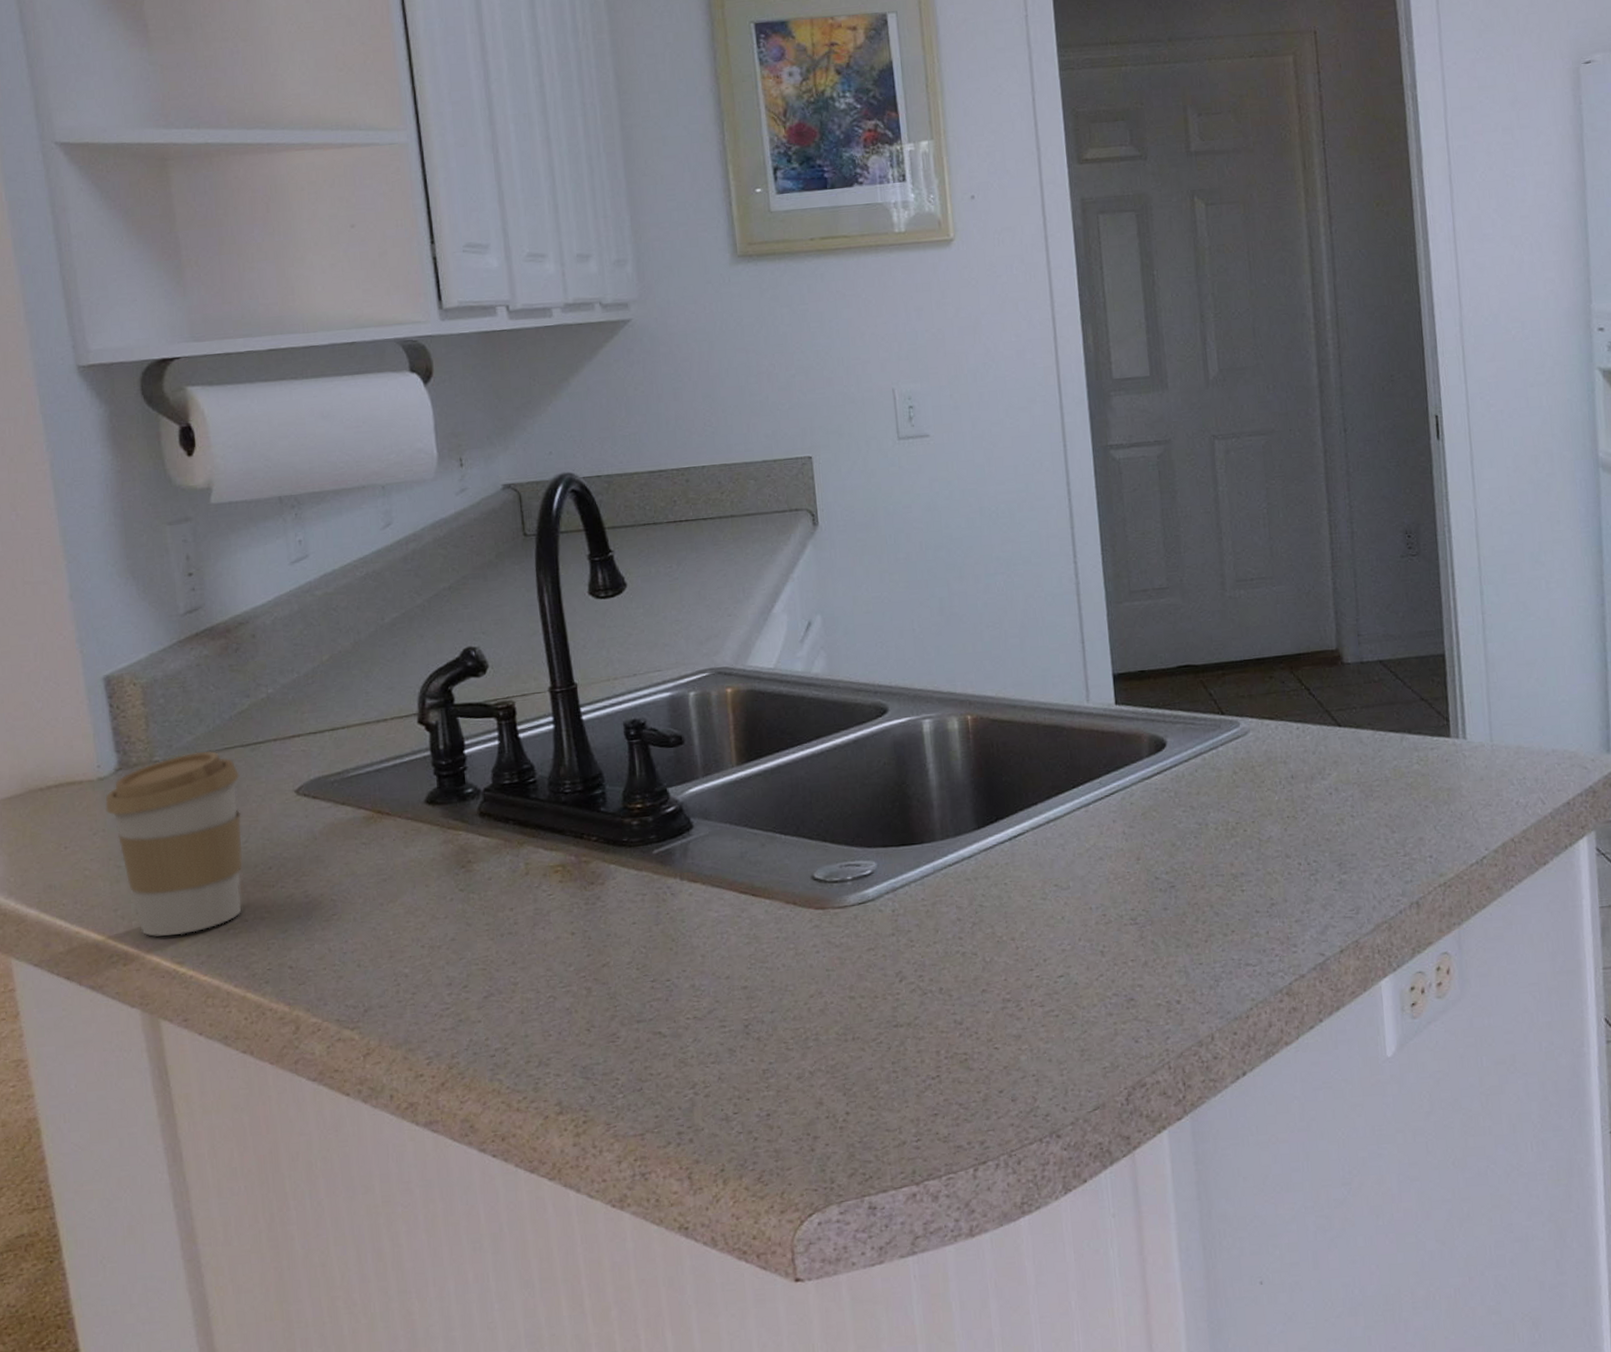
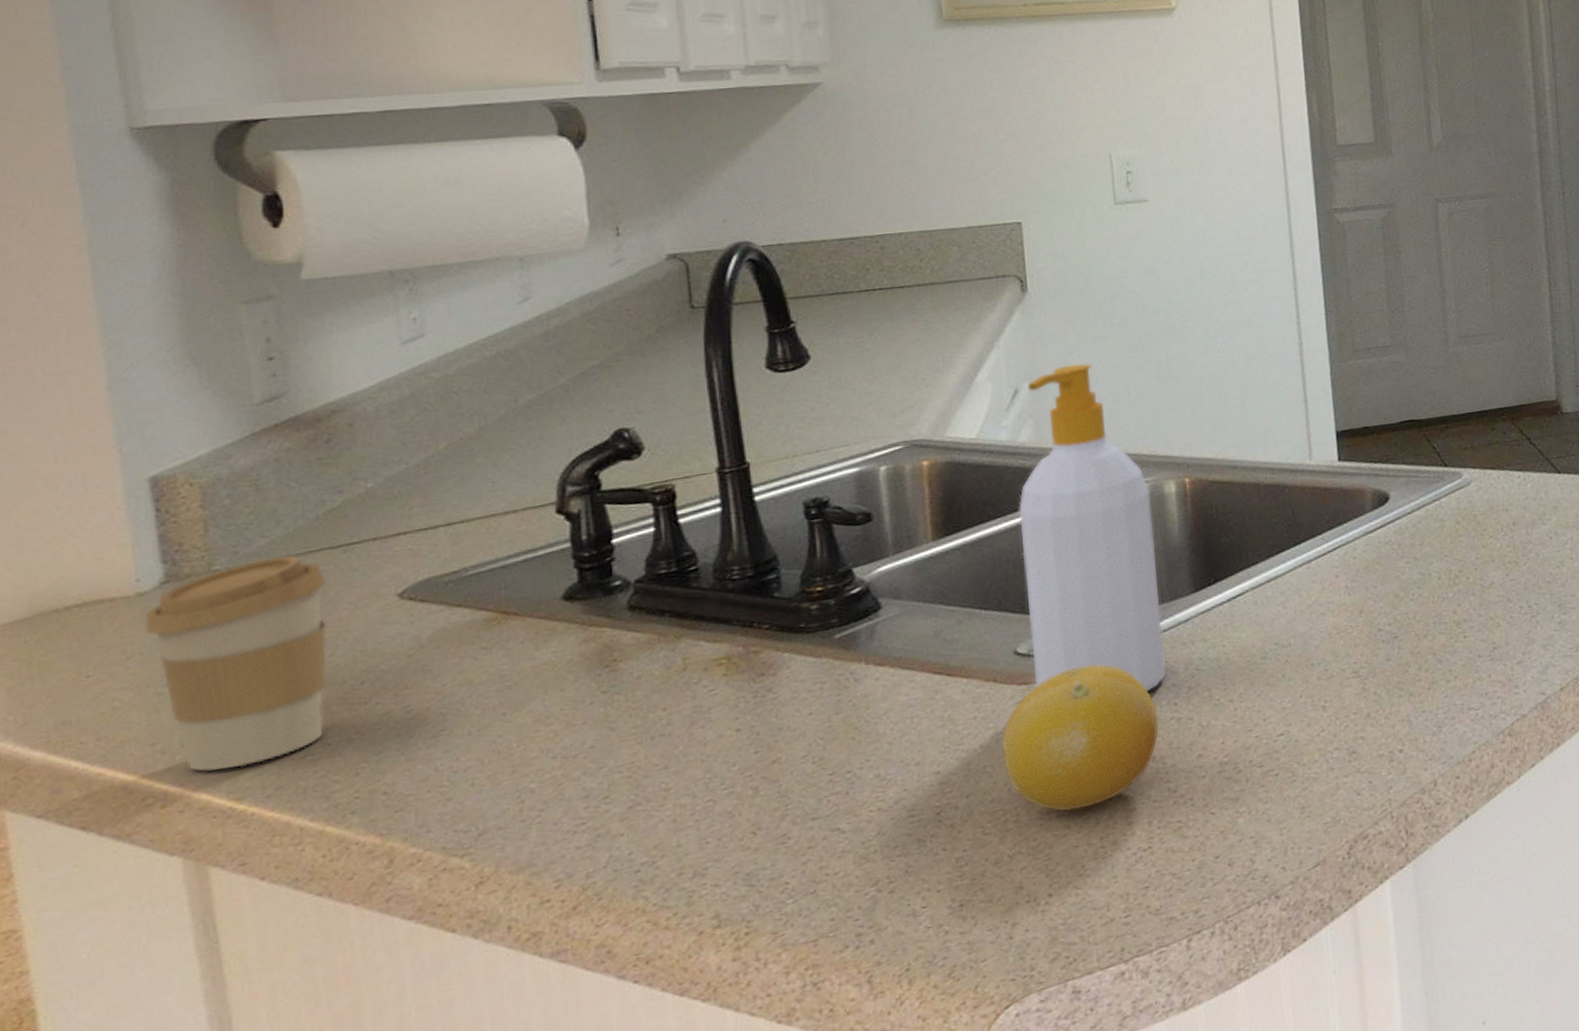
fruit: none [802,895,946,1035] -> present [1002,665,1160,812]
soap bottle: none [814,598,952,923] -> present [1019,364,1167,691]

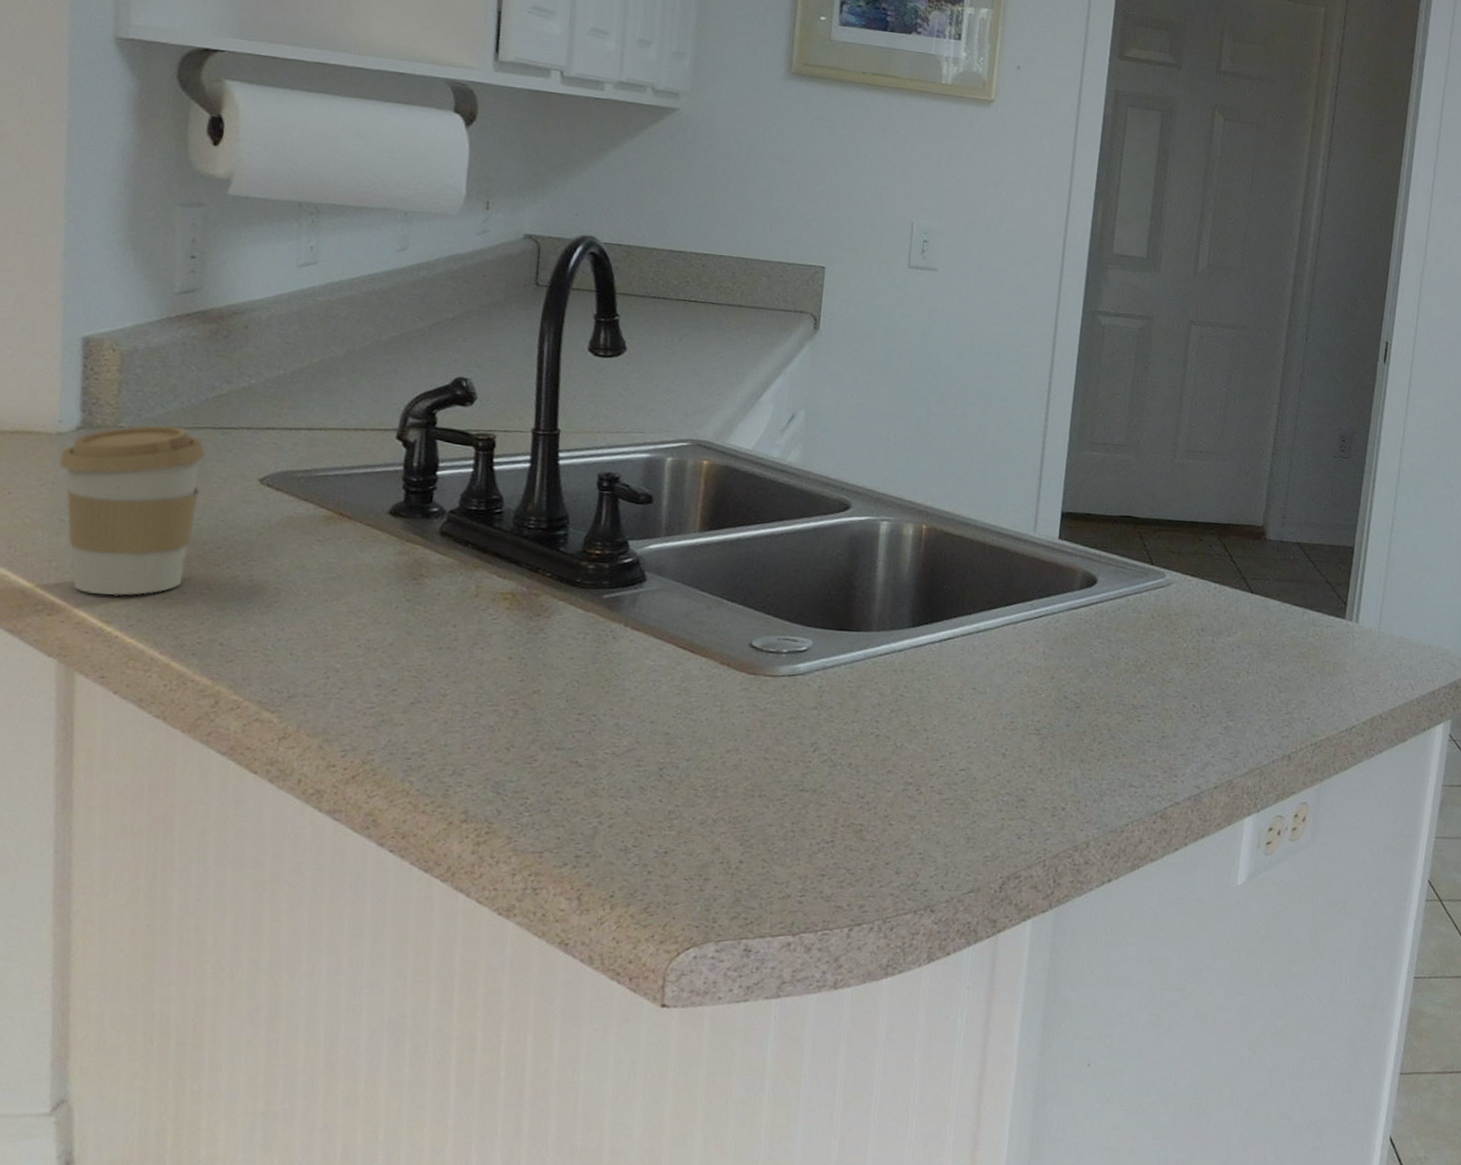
fruit: present [1002,665,1160,812] -> none [723,670,862,794]
soap bottle: present [1019,364,1167,691] -> none [761,402,891,705]

